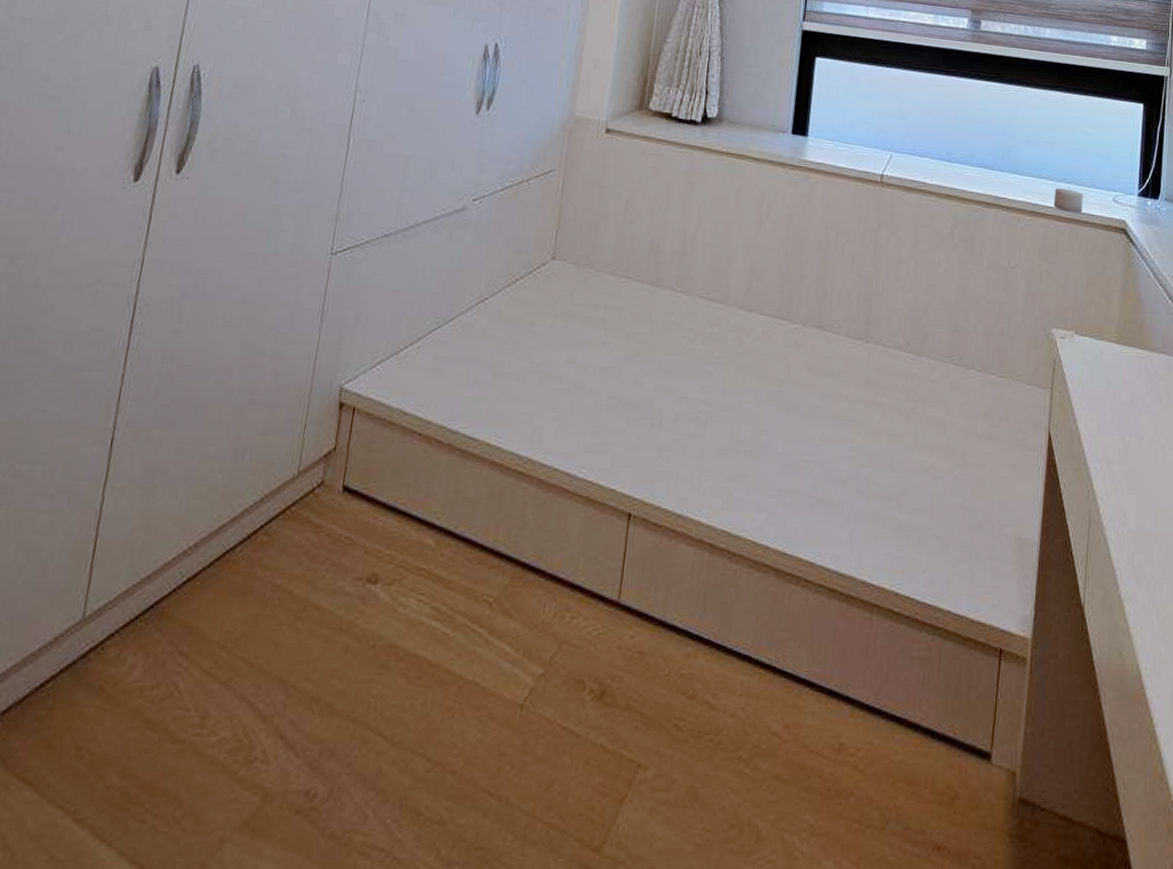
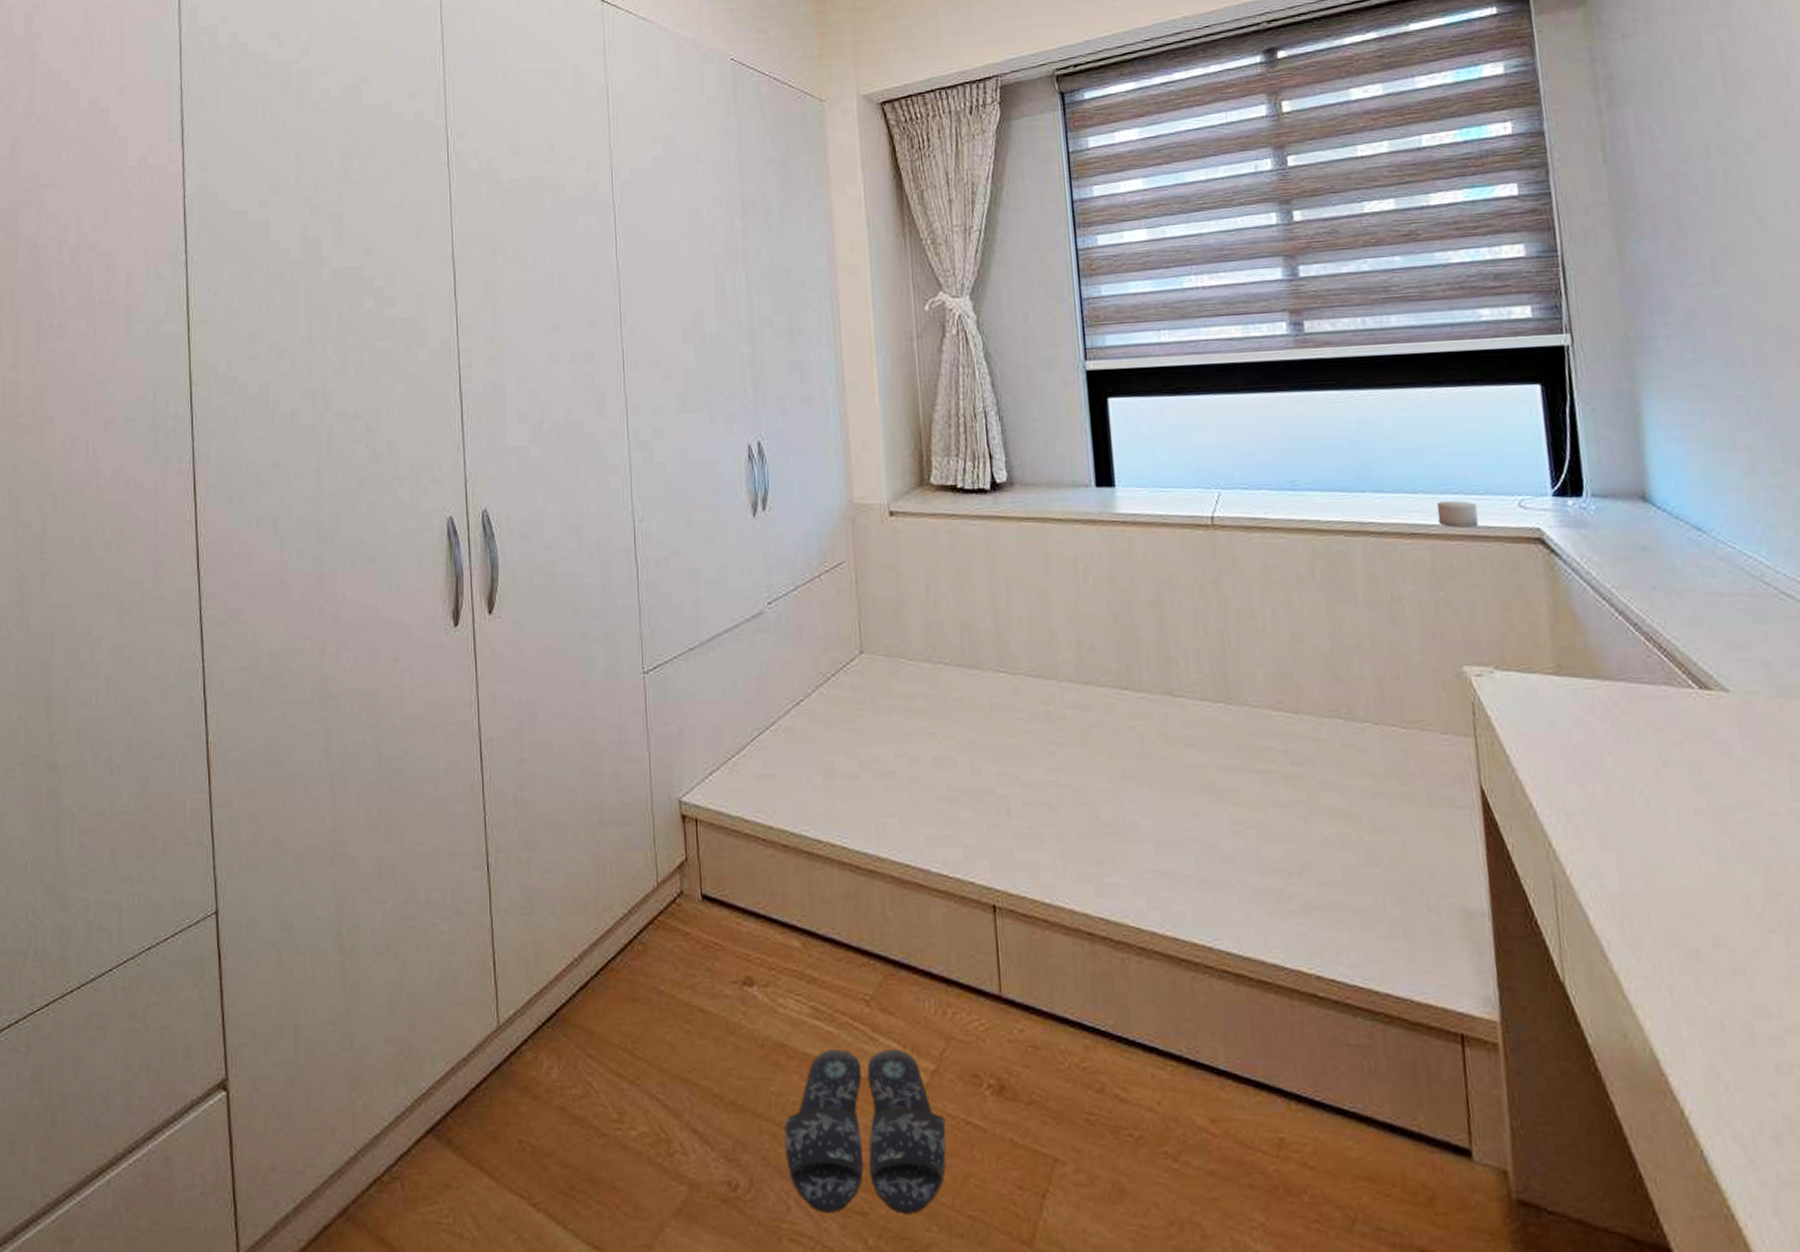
slippers: none [373,652,543,824] -> present [784,1050,946,1214]

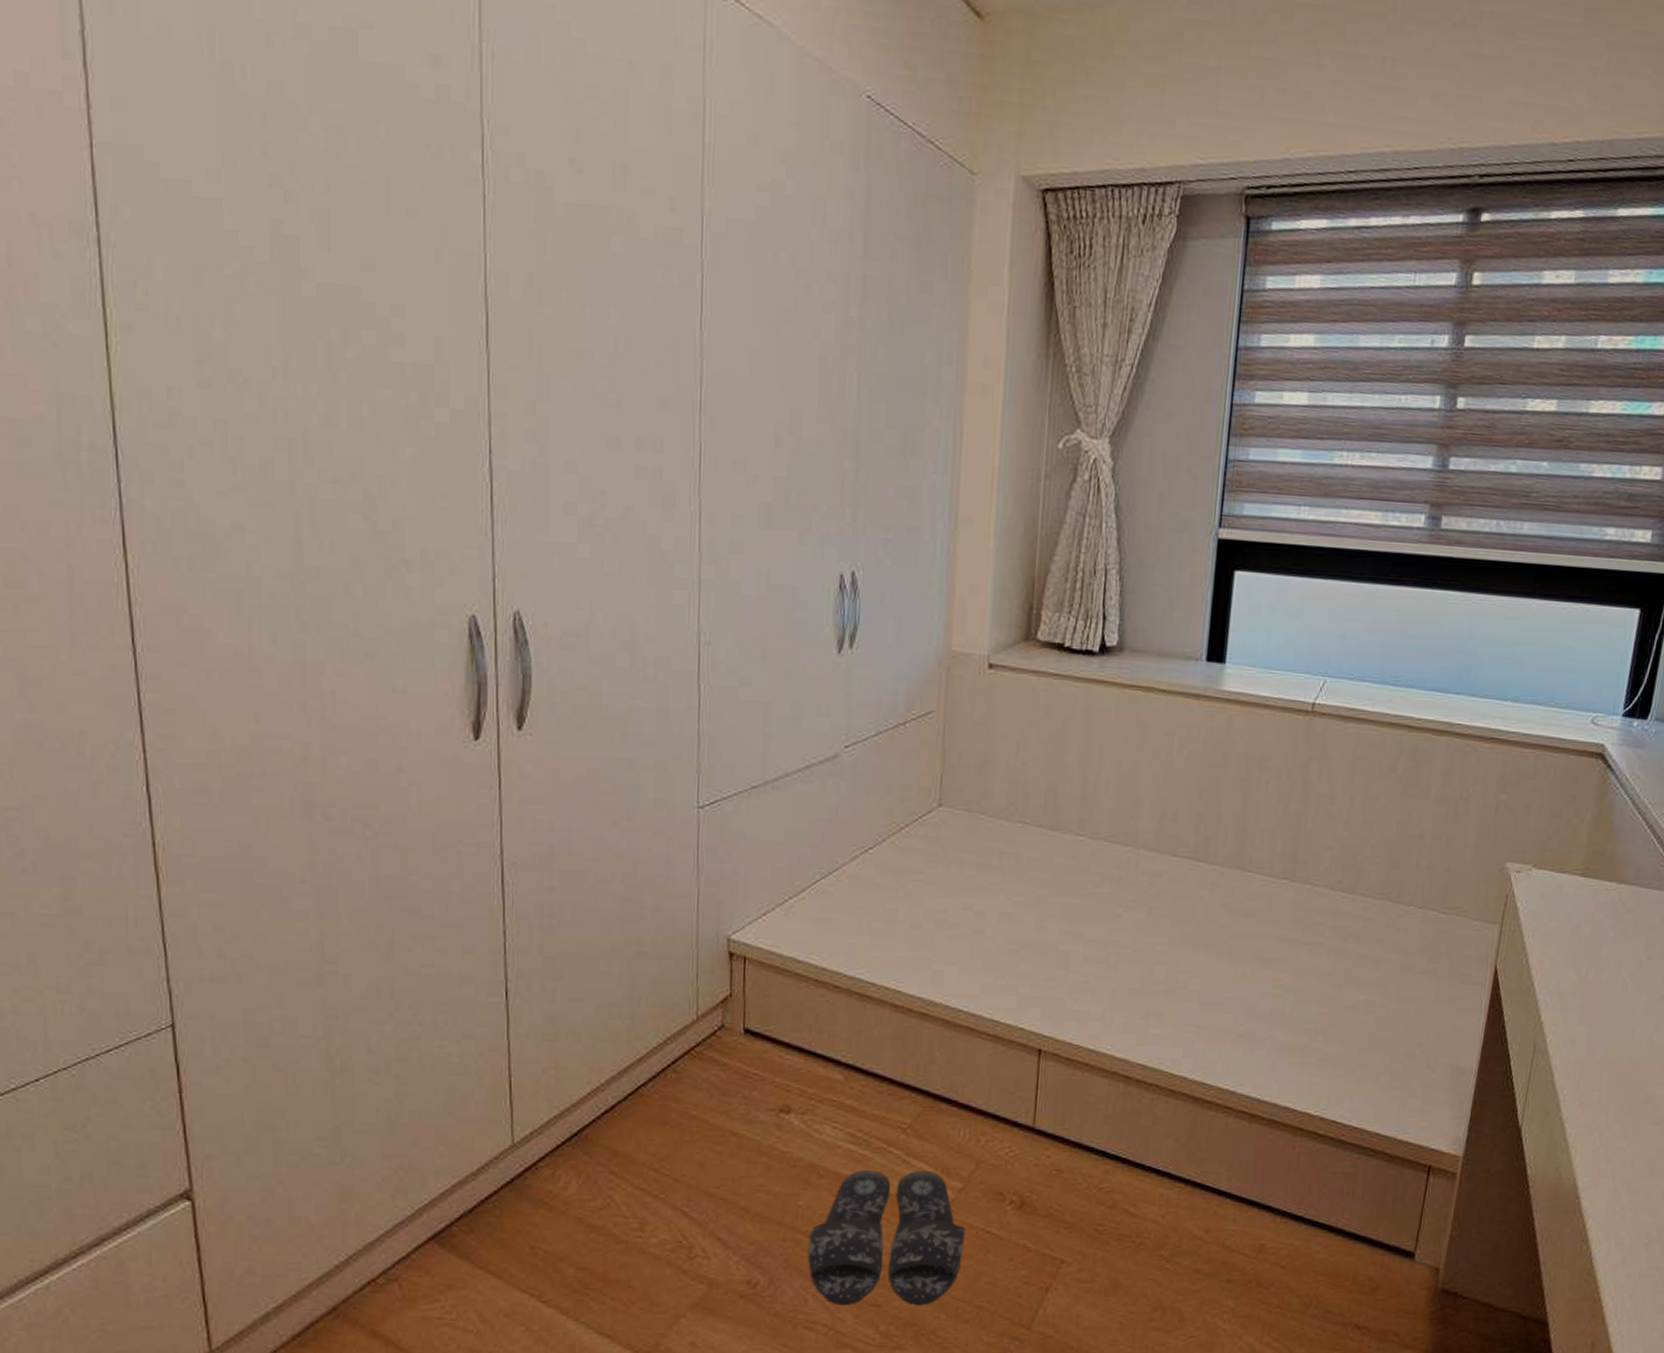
candle: present [1436,501,1479,528] -> none [1518,711,1555,738]

